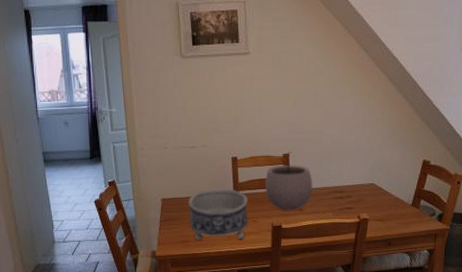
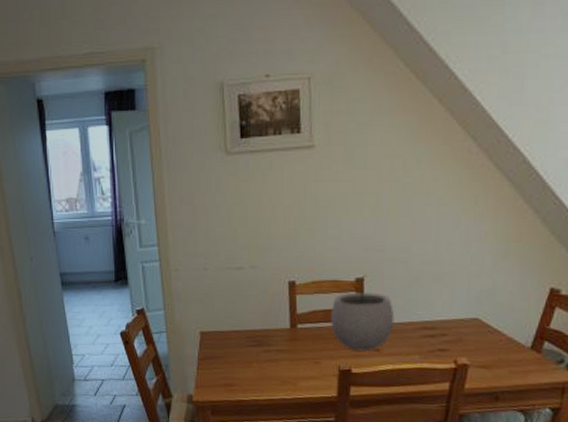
decorative bowl: present [188,188,248,240] -> none [232,320,308,385]

